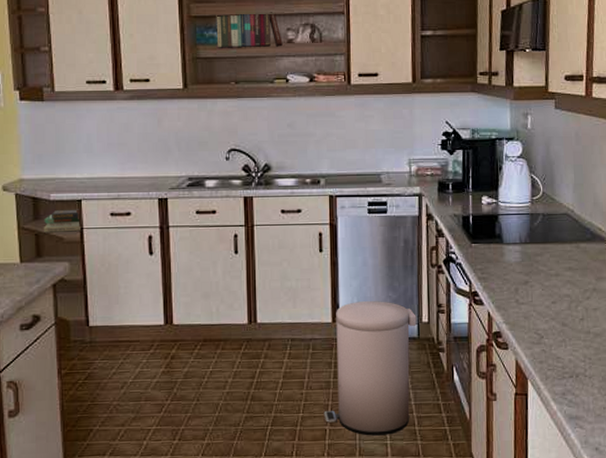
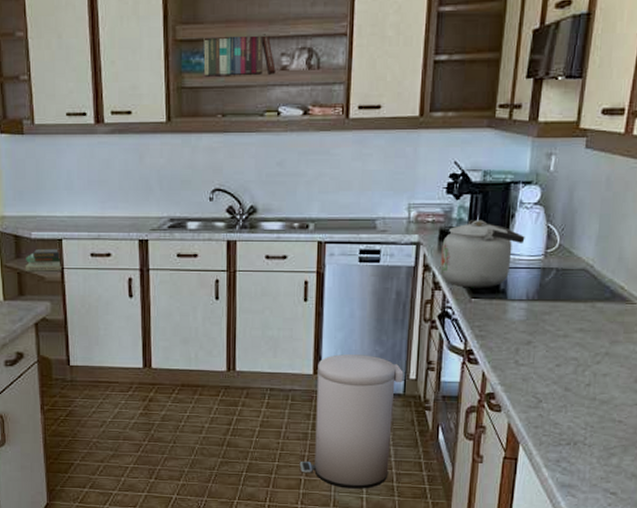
kettle: none [441,172,513,234] -> present [440,220,525,288]

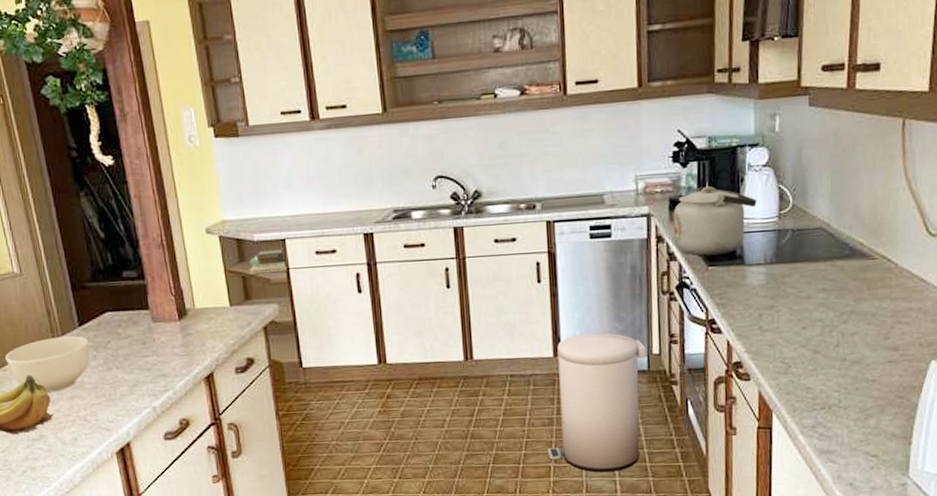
books: present [203,34,276,78] -> none [413,18,489,66]

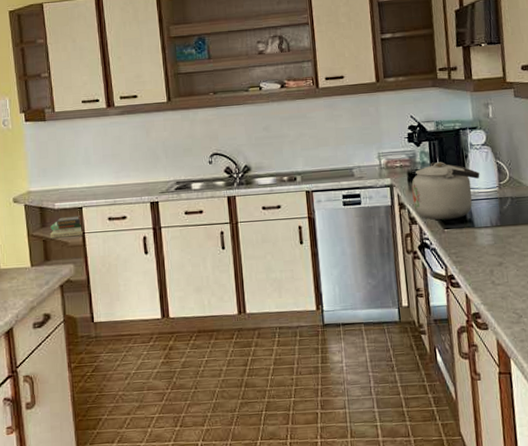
pedal bin: present [547,332,647,473] -> none [314,287,398,418]

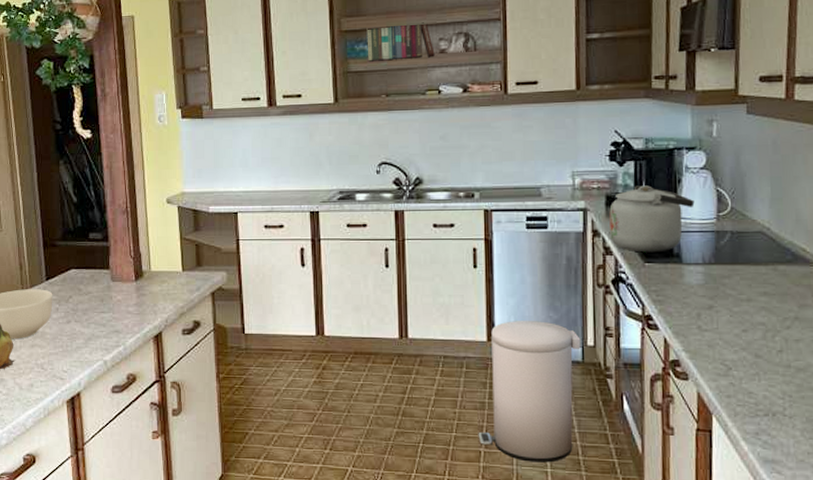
books: present [49,215,83,238] -> none [202,221,237,243]
books: none [193,28,254,65] -> present [366,22,435,63]
pedal bin: none [314,287,398,418] -> present [478,321,581,463]

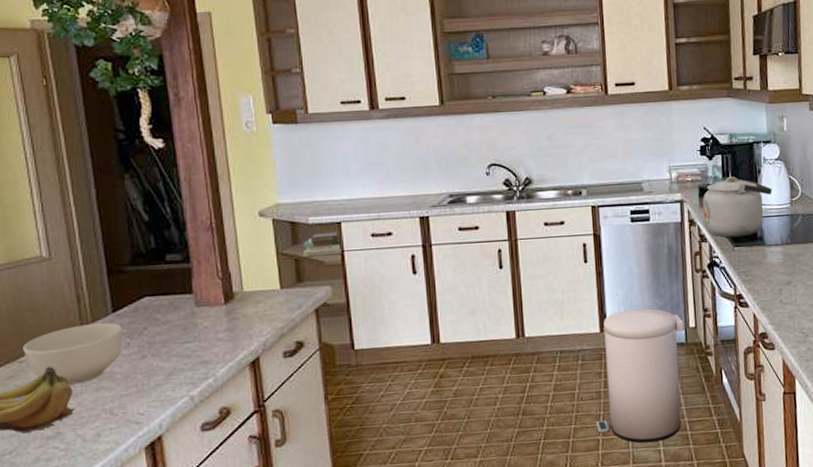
books: none [202,221,237,243] -> present [302,231,341,257]
books: present [366,22,435,63] -> none [470,25,538,64]

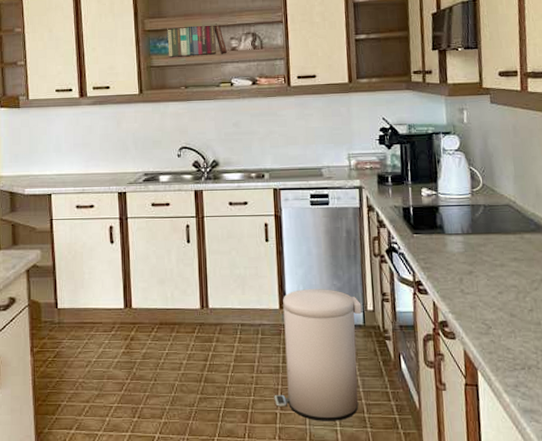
books: present [302,231,341,257] -> none [18,202,50,223]
books: none [470,25,538,64] -> present [167,24,227,58]
kettle: present [702,176,772,238] -> none [381,165,452,225]

